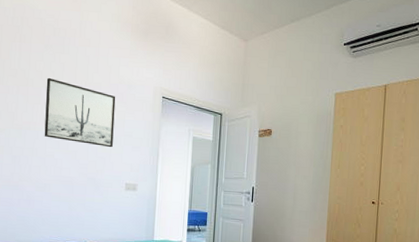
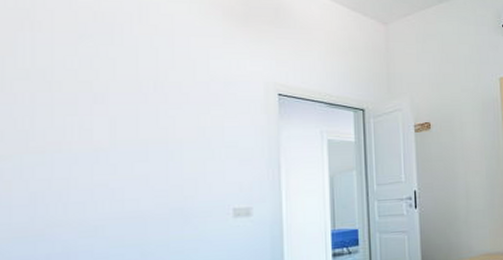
wall art: present [44,77,116,148] -> none [86,78,208,165]

